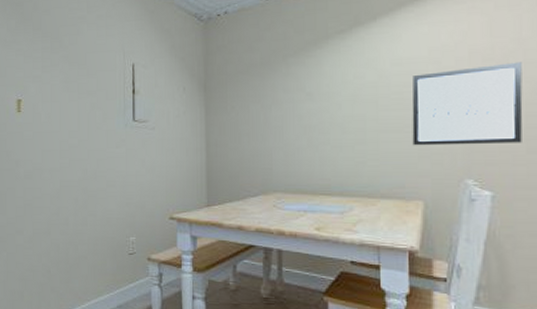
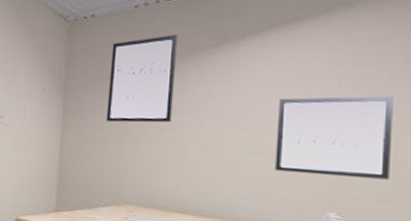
wall art: none [247,23,311,116] -> present [106,35,178,123]

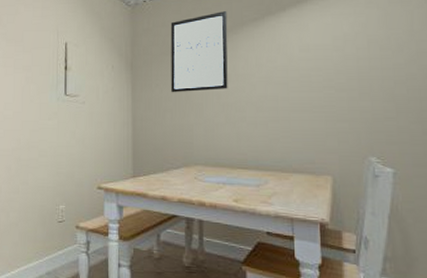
wall art: present [274,95,394,180] -> none [319,52,418,125]

